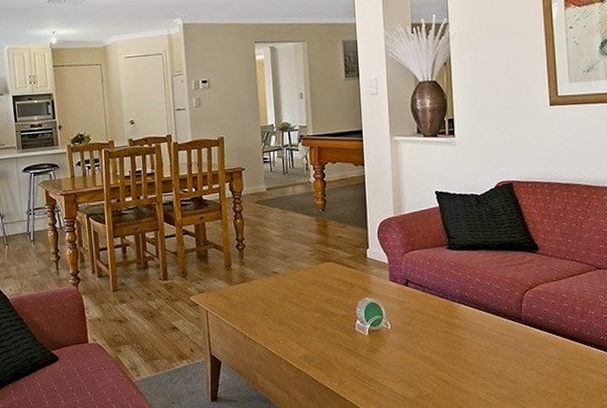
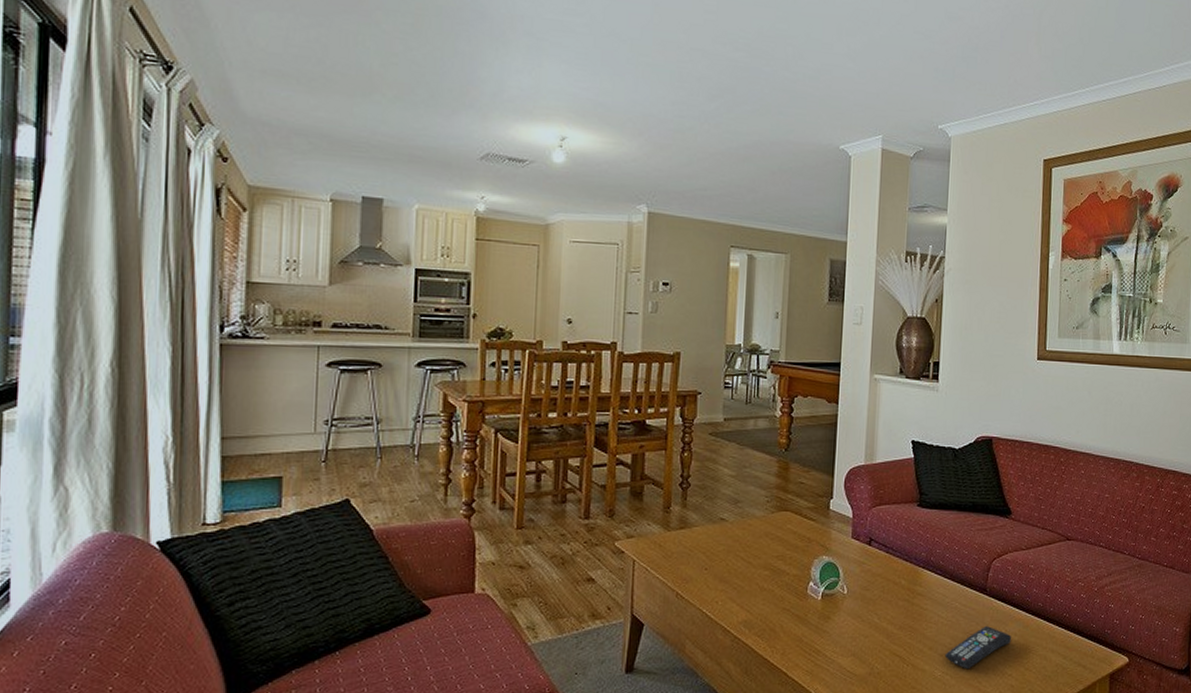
remote control: none [487,351,551,390] -> present [944,626,1012,670]

